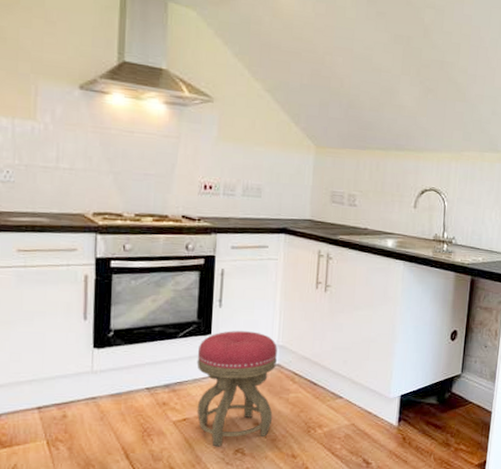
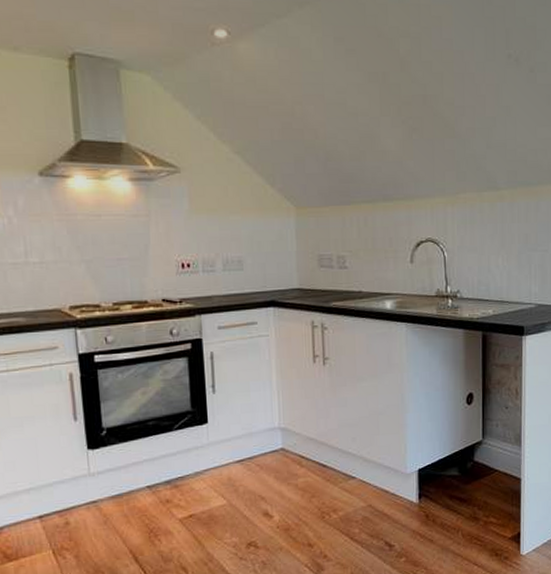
stool: present [196,331,278,447] -> none [195,416,283,542]

